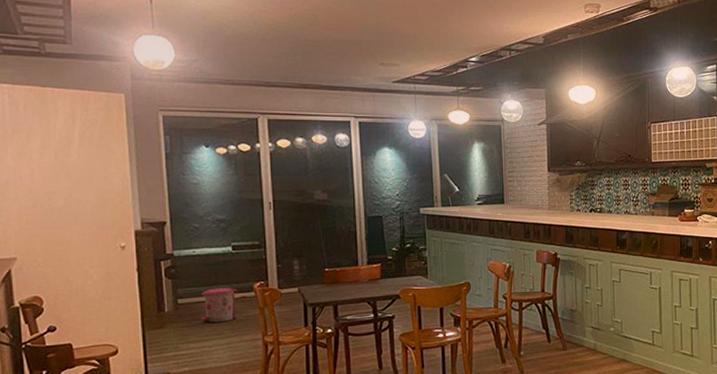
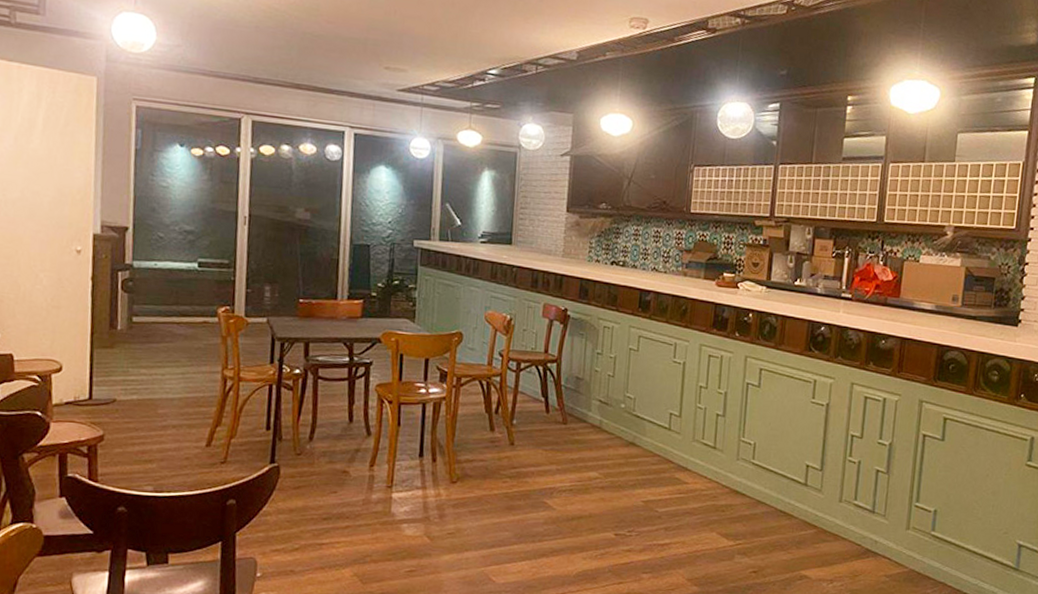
trash can: present [201,288,238,323] -> none [155,308,201,349]

